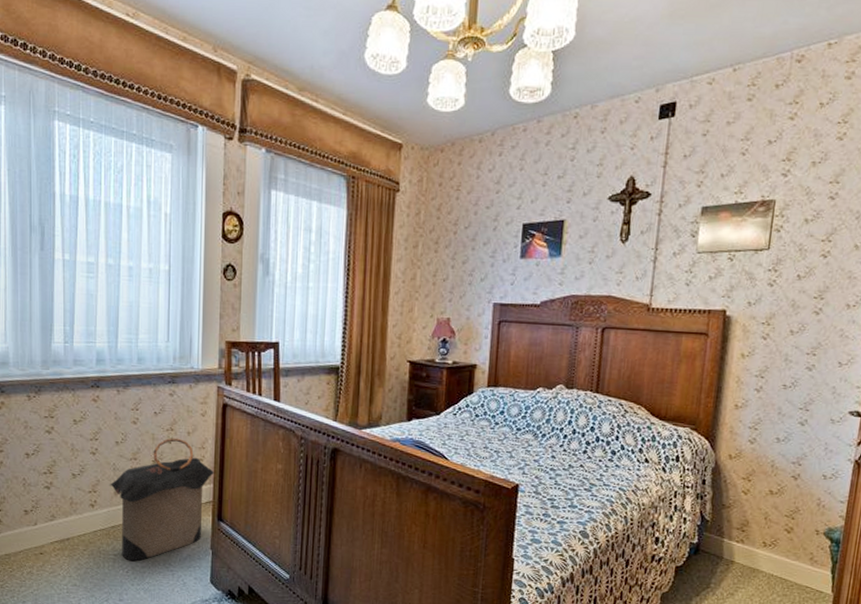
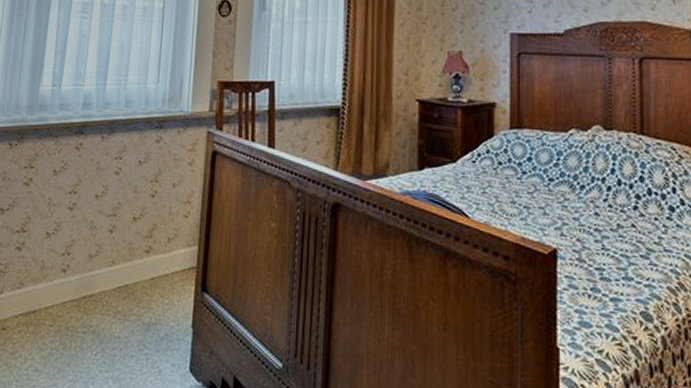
laundry hamper: present [109,438,214,562] -> none [84,190,200,342]

